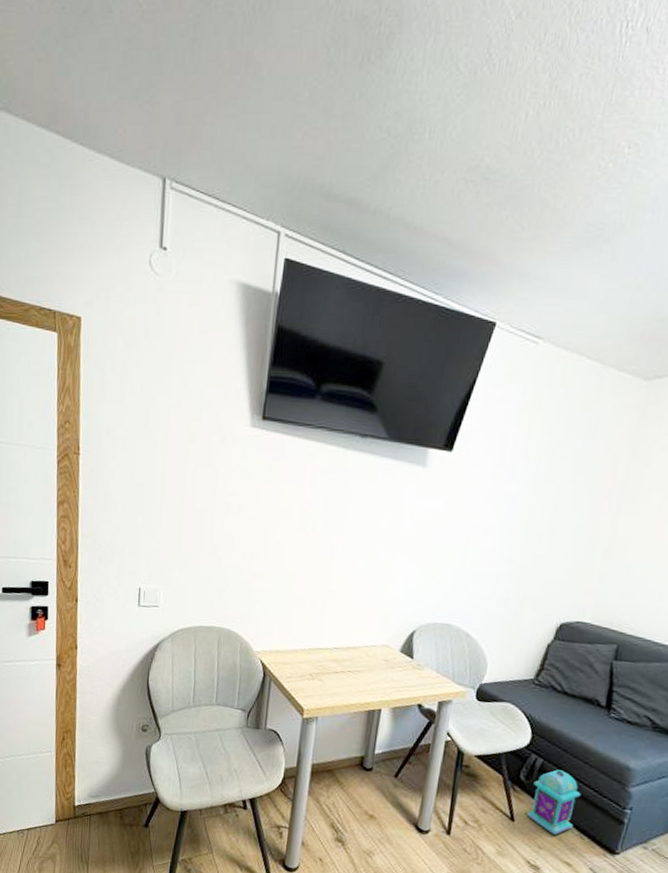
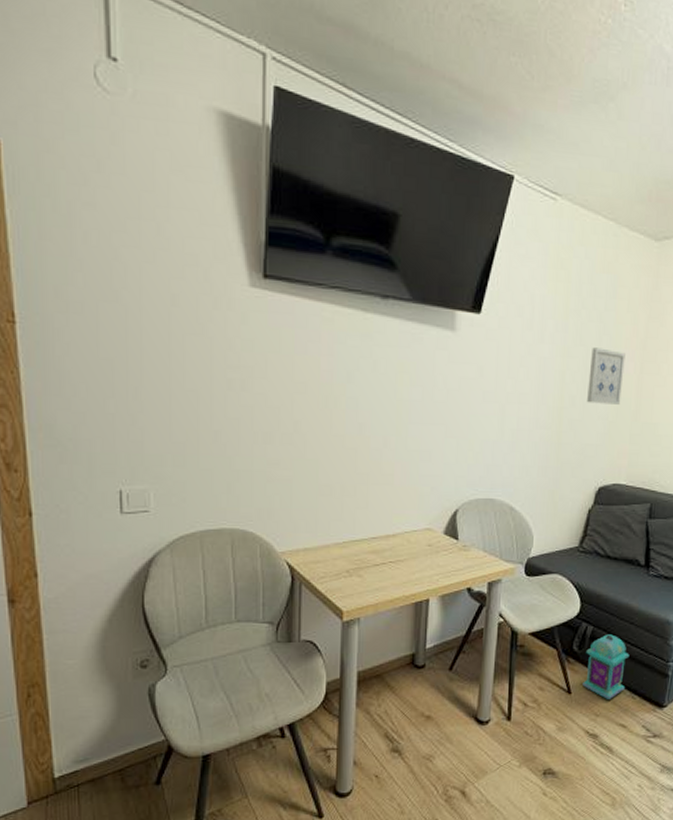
wall art: none [555,486,601,543] -> present [587,347,626,405]

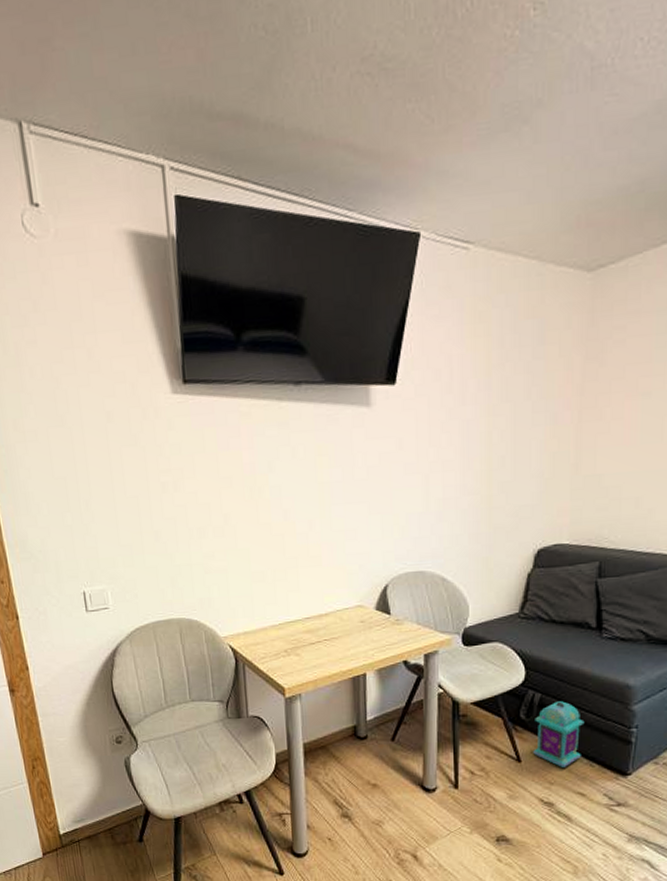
wall art: present [587,347,626,405] -> none [518,400,560,462]

